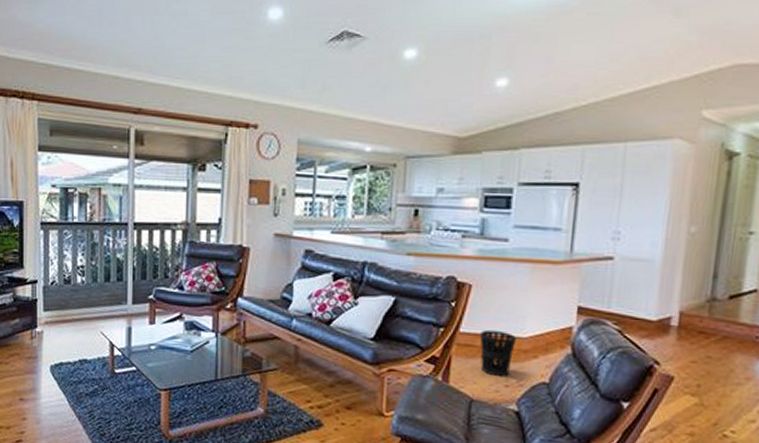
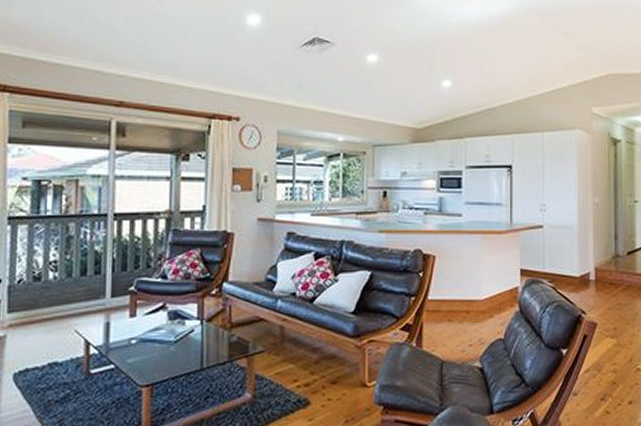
wastebasket: present [480,329,516,377] -> none [445,295,474,338]

